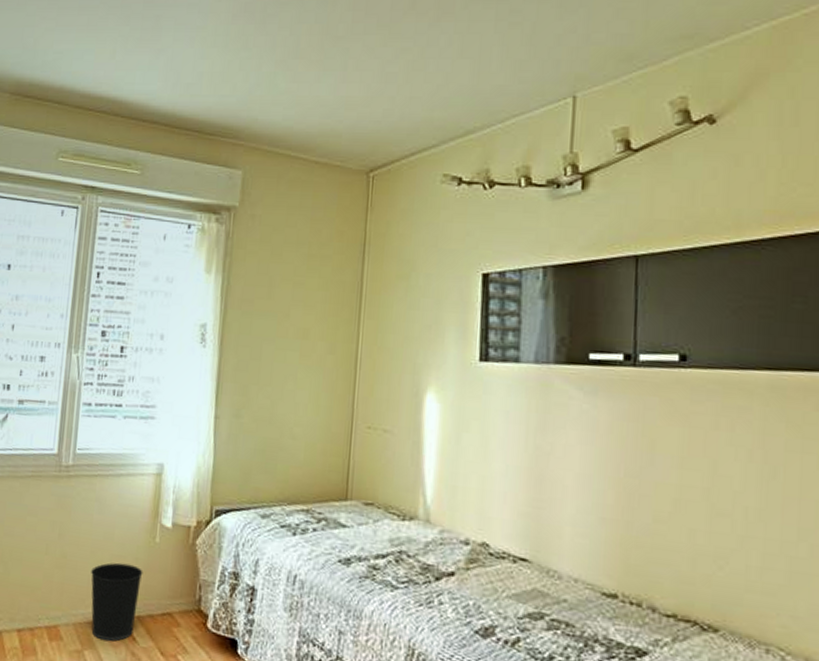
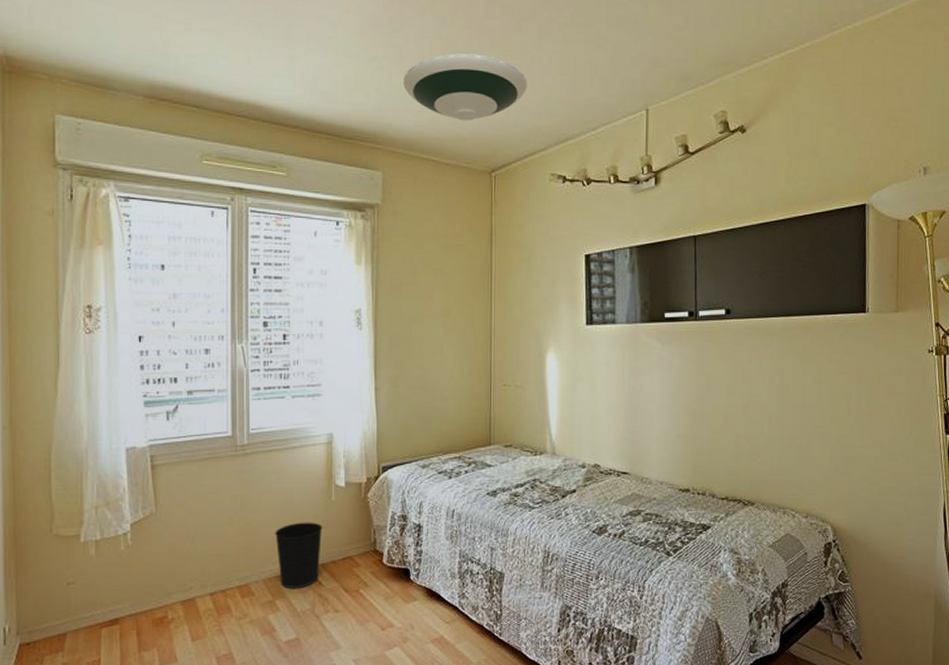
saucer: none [274,38,420,114] -> present [403,53,527,121]

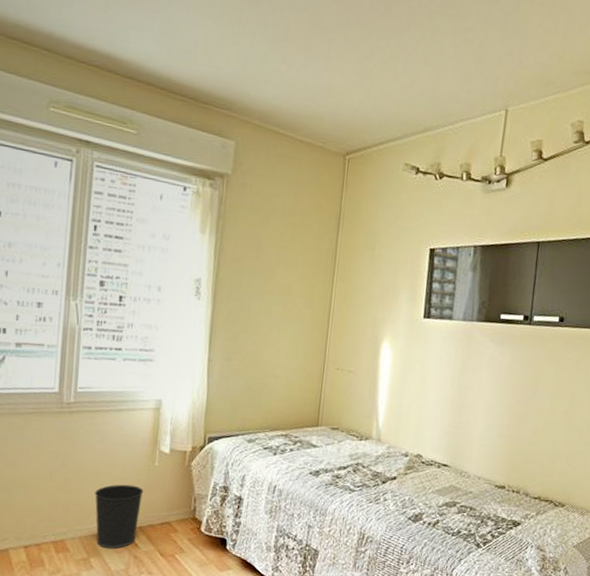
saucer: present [403,53,527,121] -> none [265,28,391,100]

